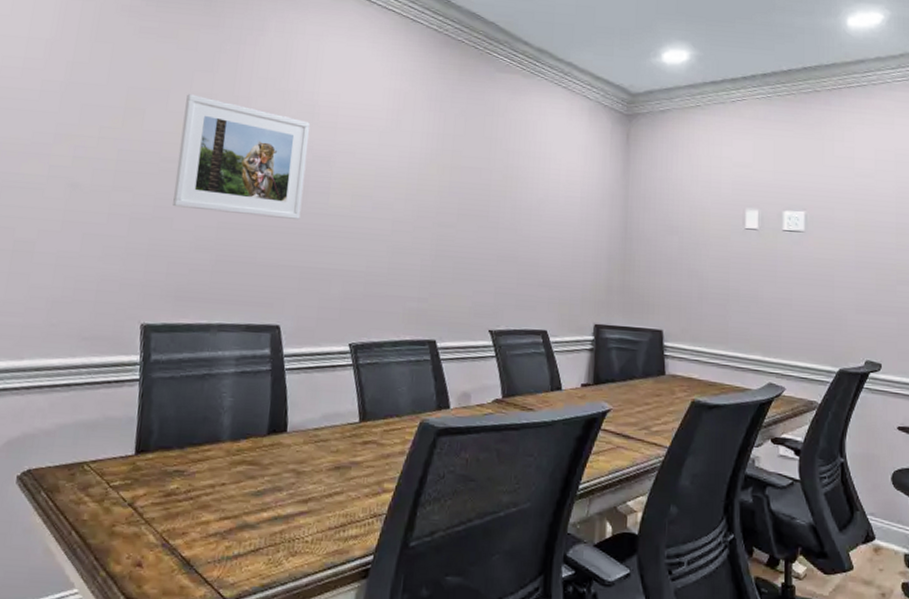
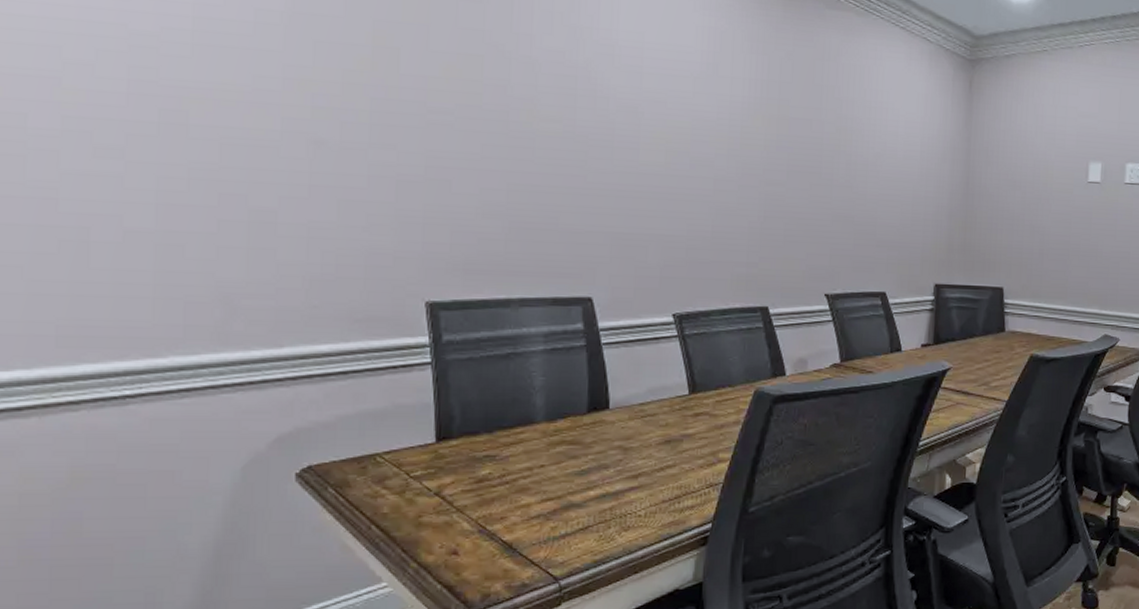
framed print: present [173,94,311,221] -> none [448,30,611,181]

